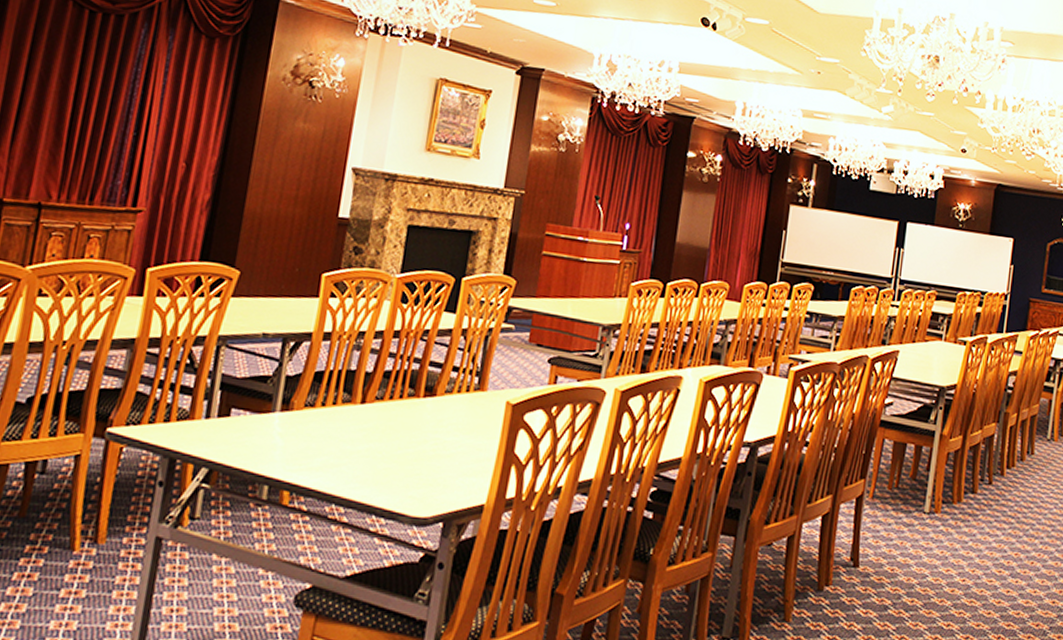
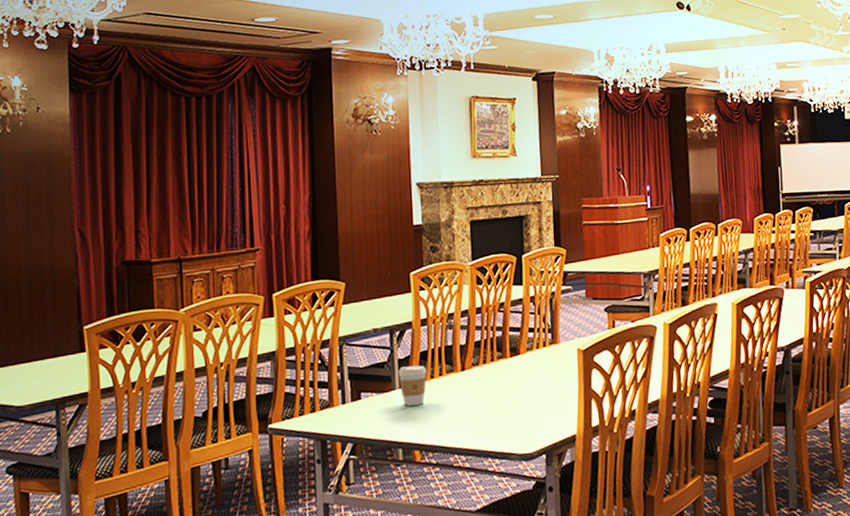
coffee cup: none [281,386,319,436] -> present [398,366,427,406]

